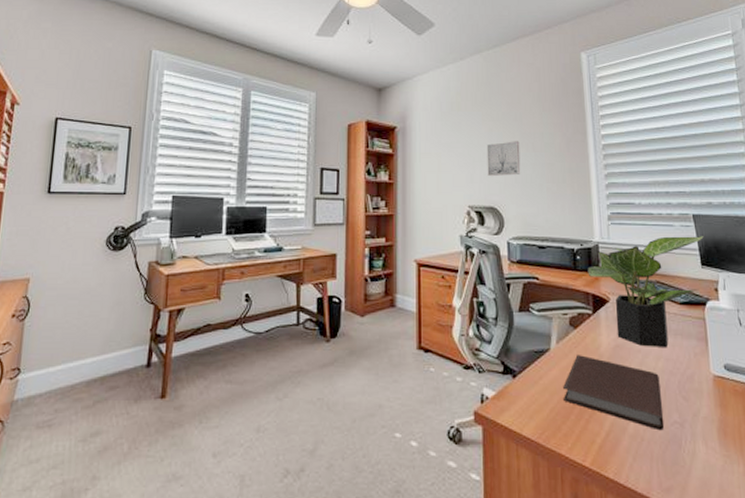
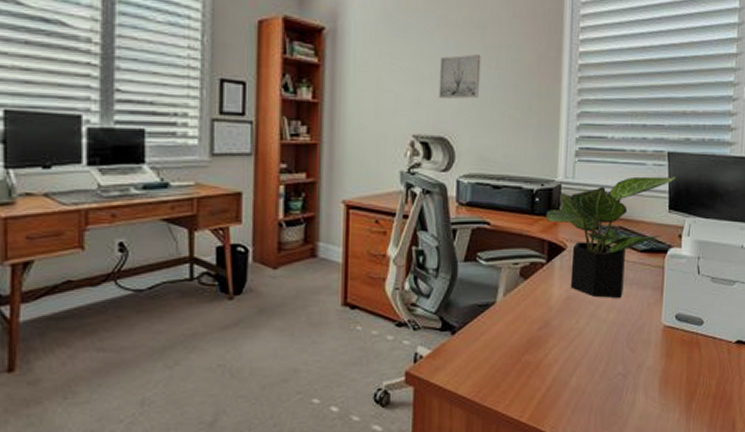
notebook: present [563,355,665,431] -> none [506,308,609,383]

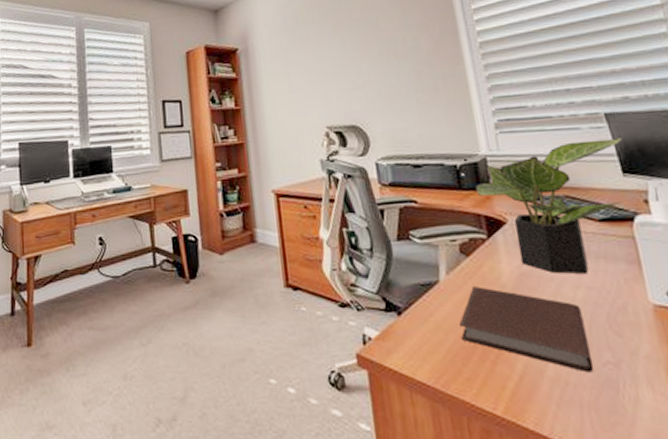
wall art: present [438,54,481,100] -> none [340,49,384,92]
notebook: none [506,308,609,383] -> present [459,286,594,373]

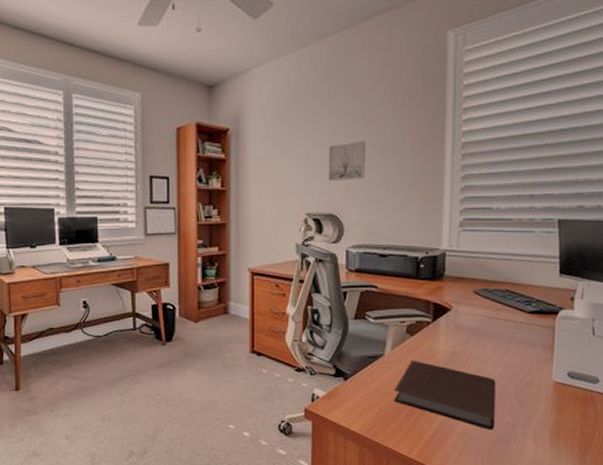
wall art: none [340,49,384,92] -> present [328,141,366,182]
potted plant: present [475,136,624,275] -> none [431,241,569,356]

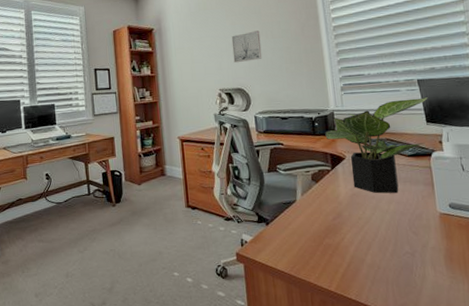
notebook: present [394,361,496,430] -> none [309,203,398,260]
potted plant: none [431,241,569,356] -> present [325,96,429,194]

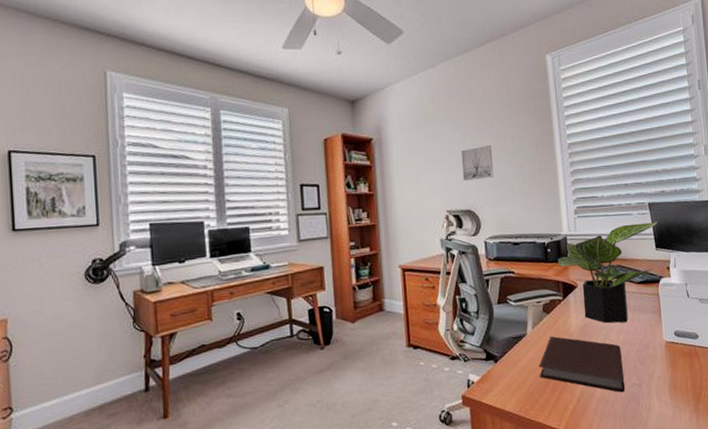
notebook: none [309,203,398,260] -> present [539,336,626,393]

